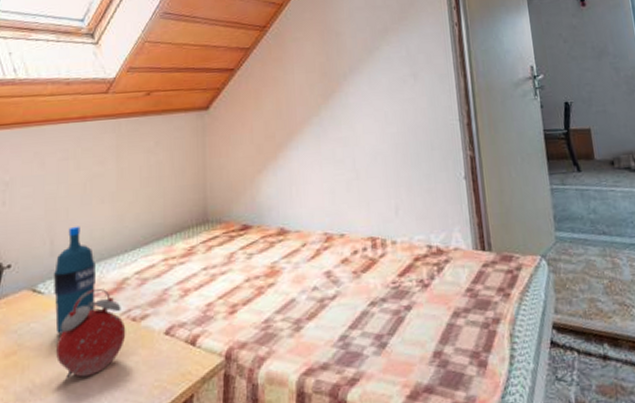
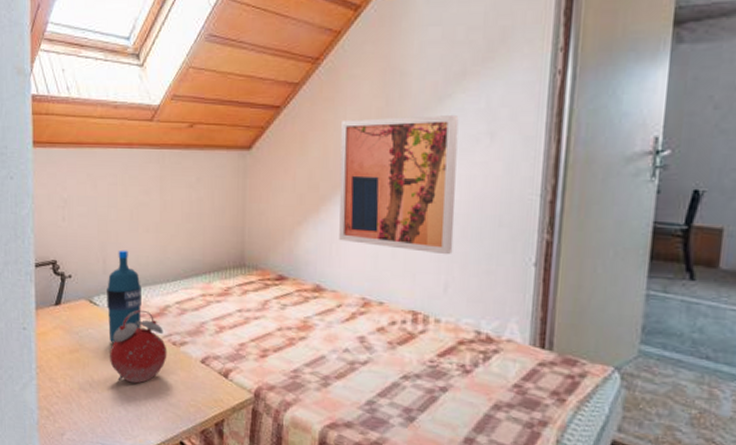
wall art: none [290,62,398,183] -> present [339,114,459,255]

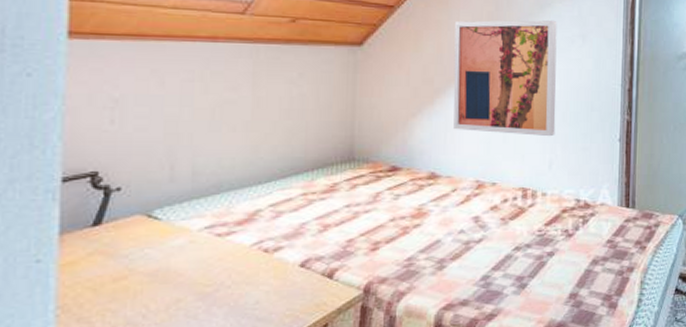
water bottle: present [107,250,141,344] -> none [173,153,224,262]
alarm clock: present [110,309,167,384] -> none [175,218,257,304]

